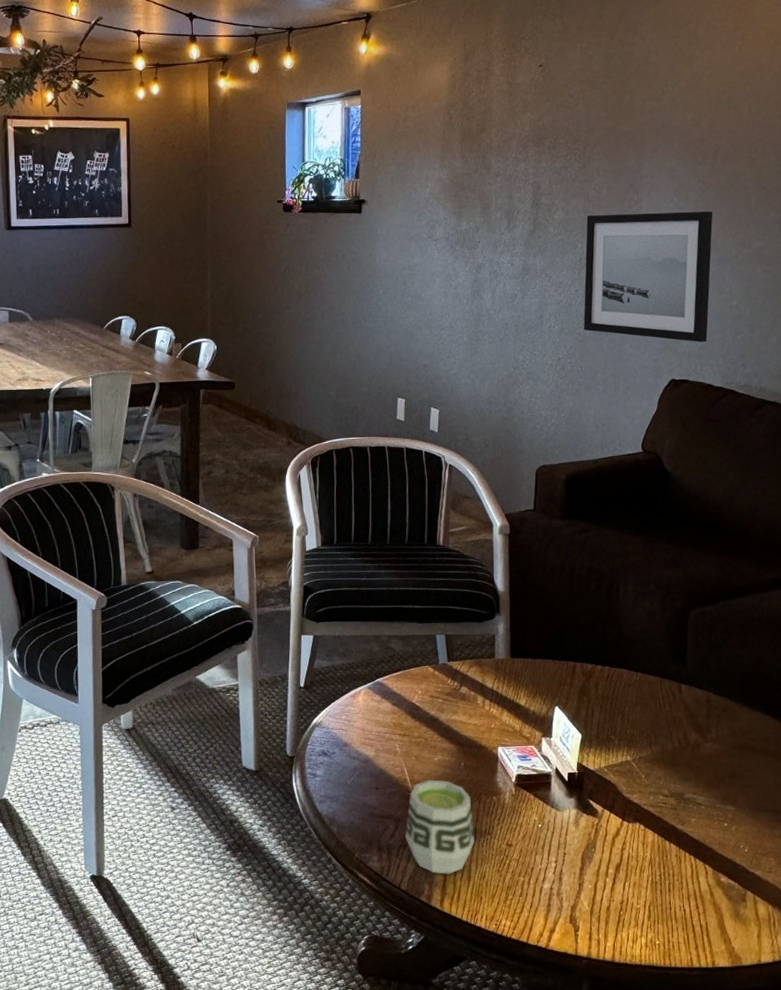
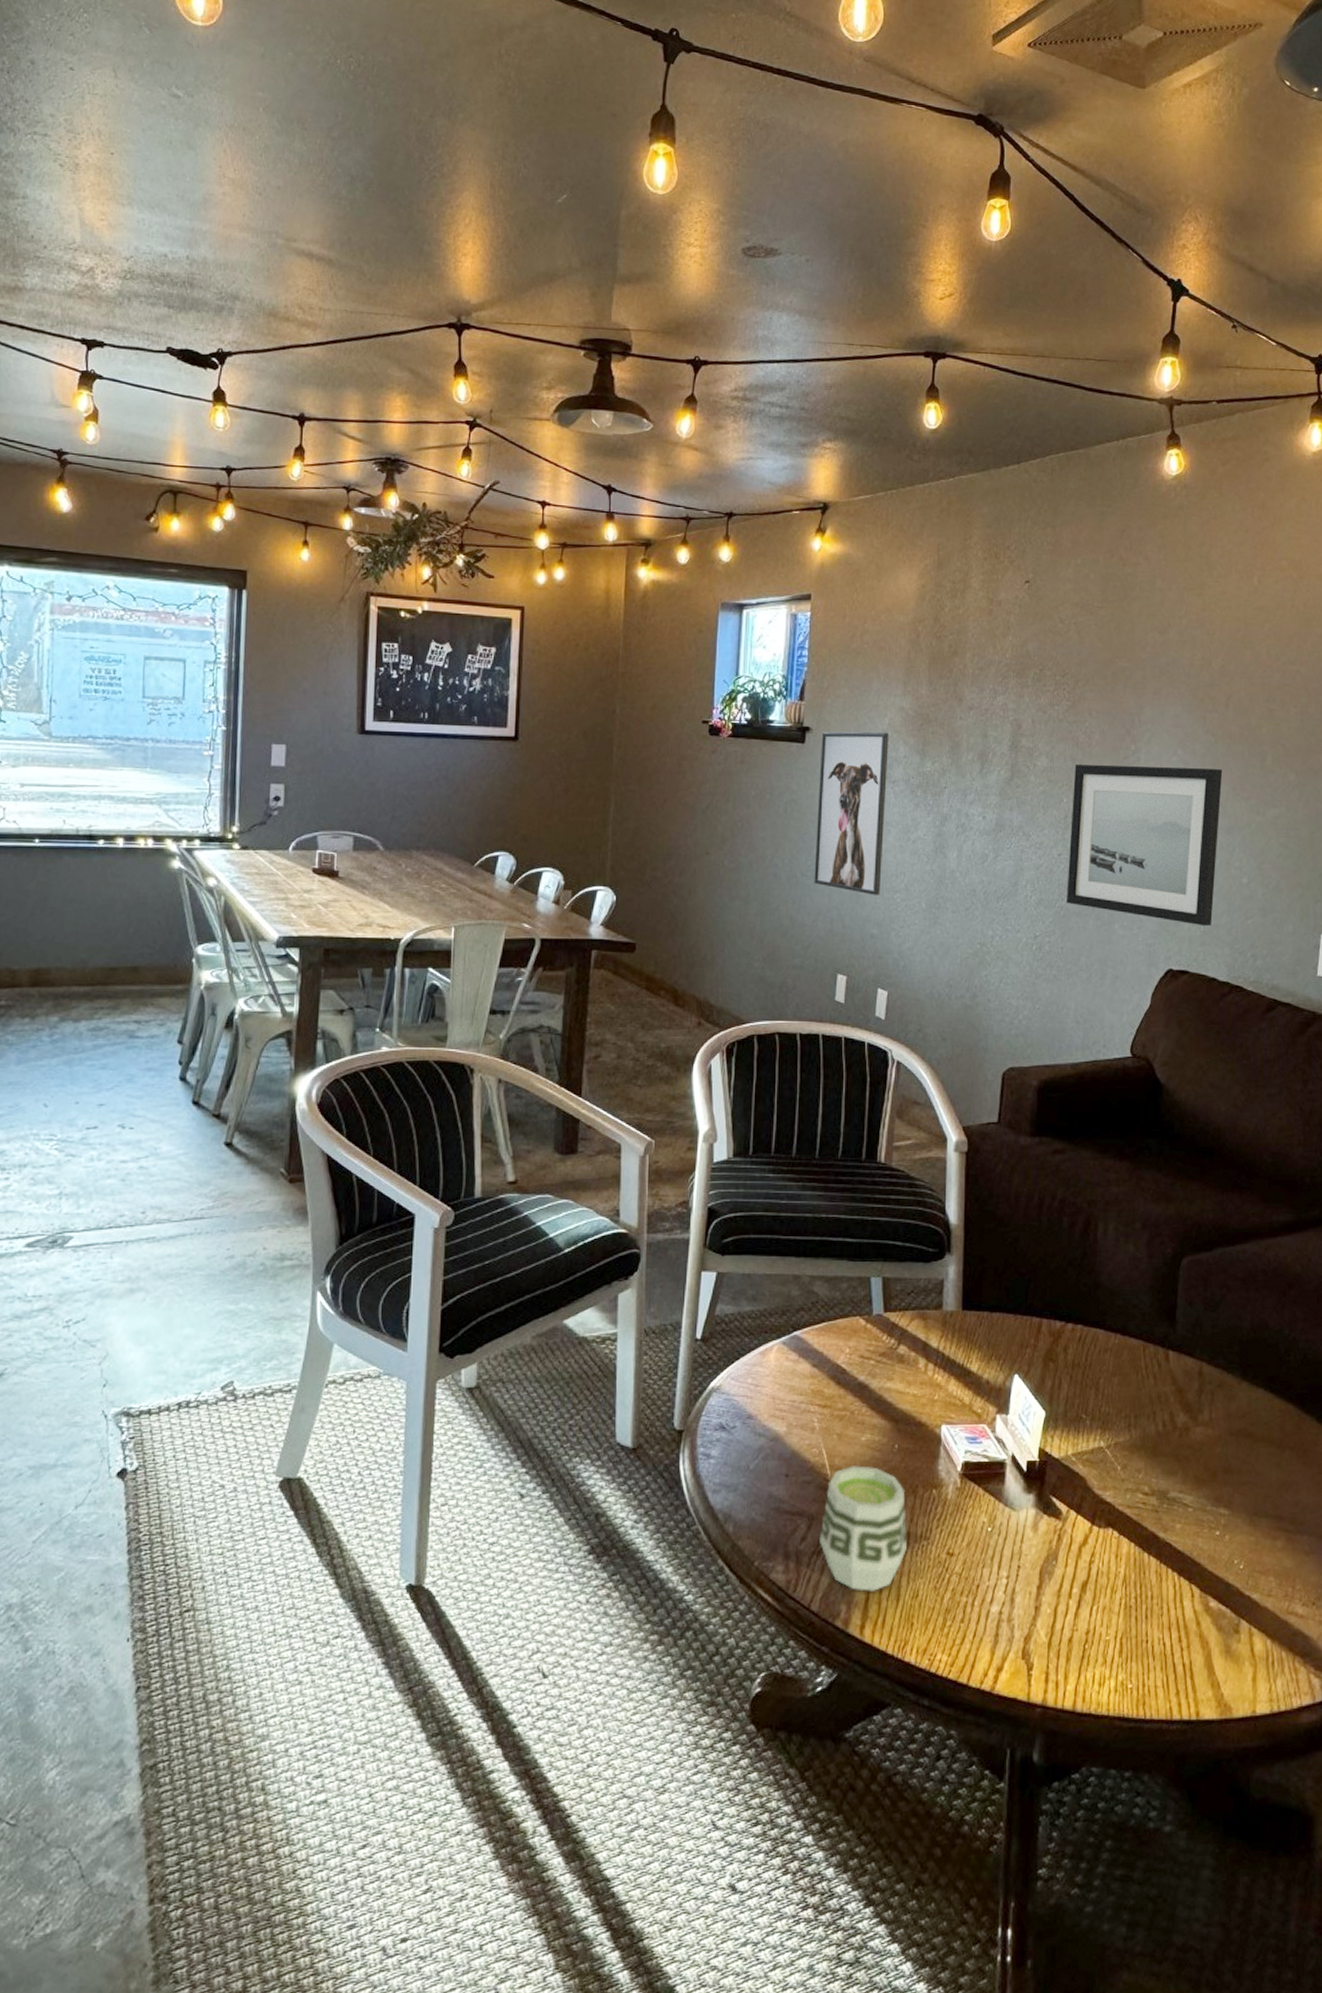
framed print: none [374,199,431,333] -> present [814,732,889,895]

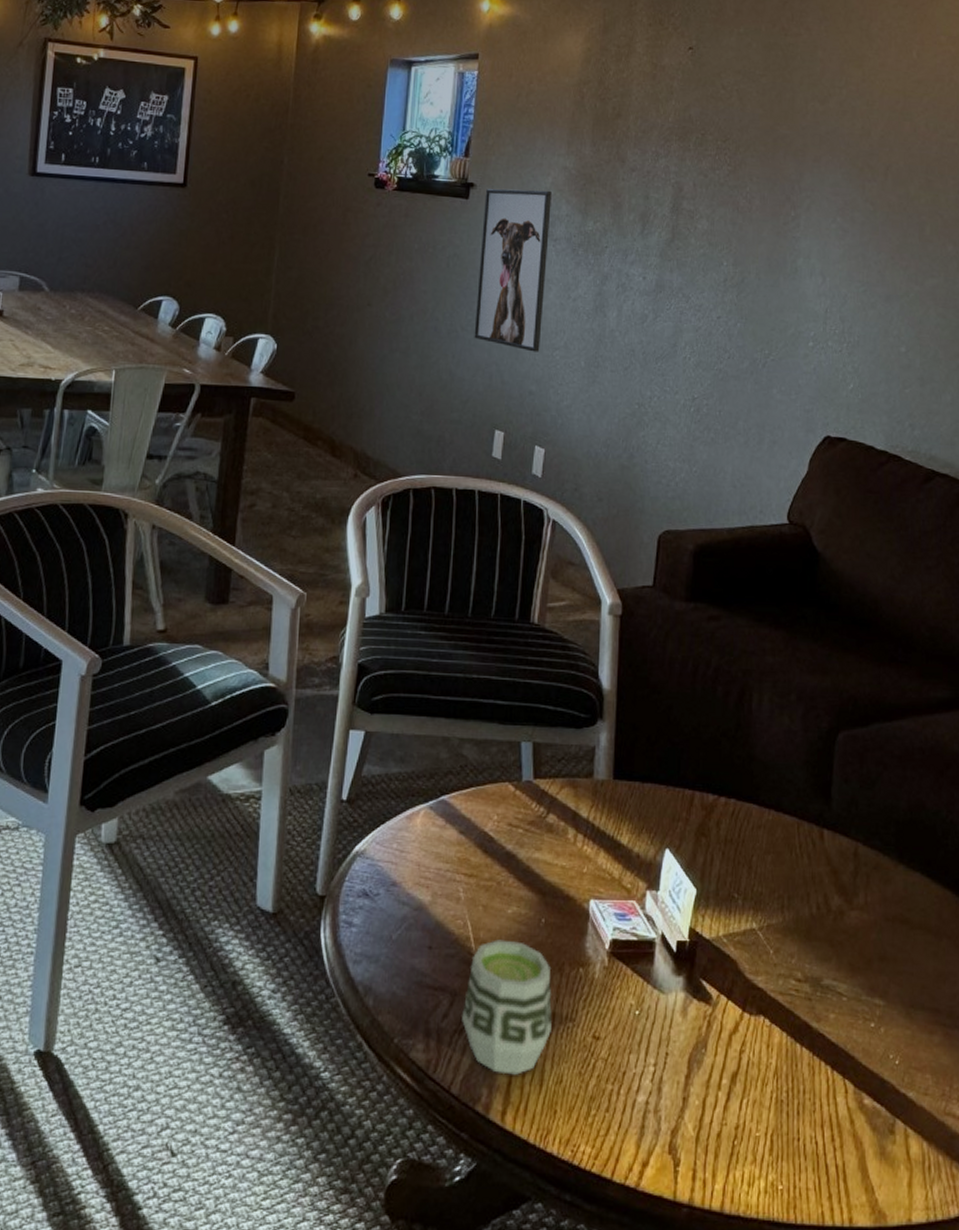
wall art: present [1067,765,1223,927] -> none [725,229,882,394]

